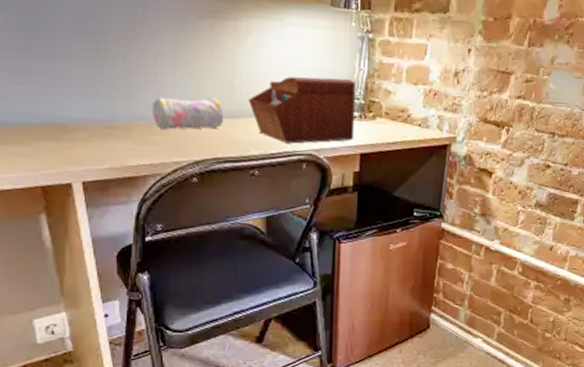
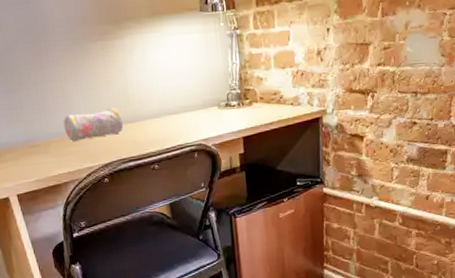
sewing box: present [248,76,356,144] -> none [141,73,236,138]

